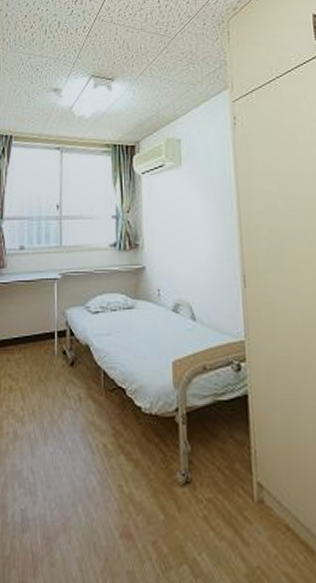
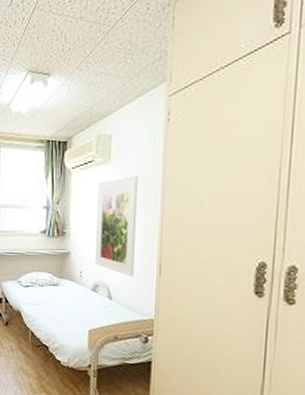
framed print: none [169,179,218,292] -> present [94,175,139,277]

